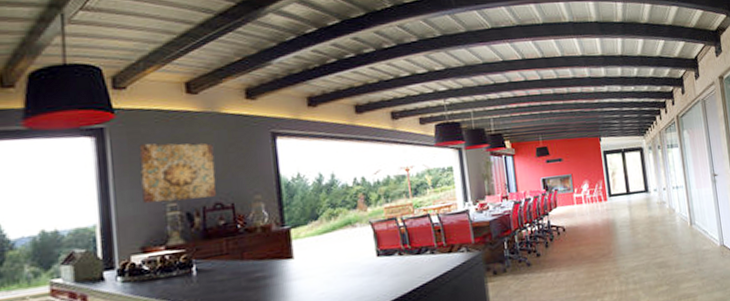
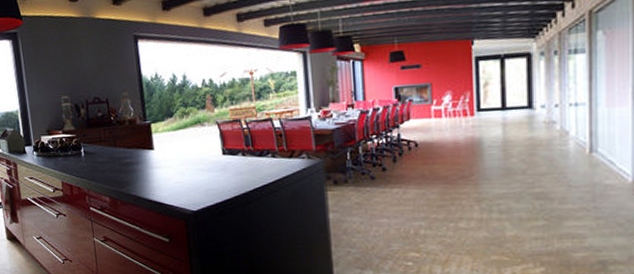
wall art: present [138,143,217,204] -> none [40,45,95,96]

